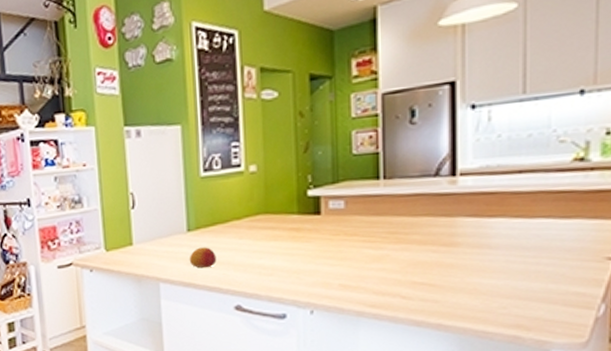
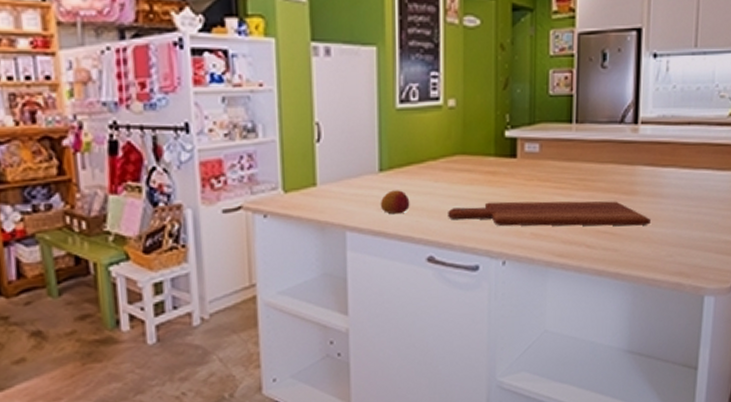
cutting board: none [253,253,477,278] -> present [448,201,650,227]

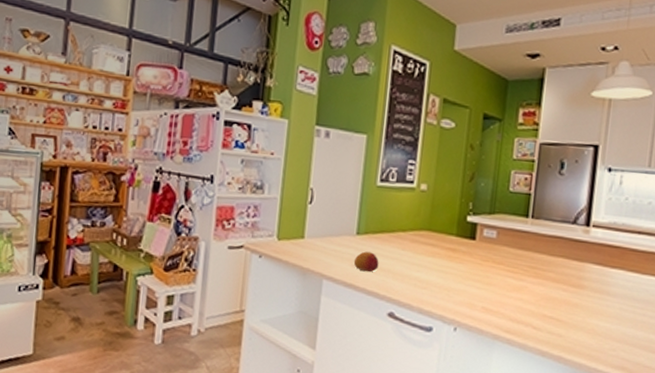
cutting board: present [448,201,650,227] -> none [410,274,596,318]

